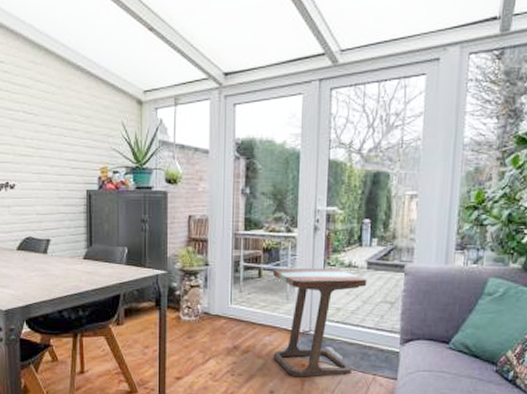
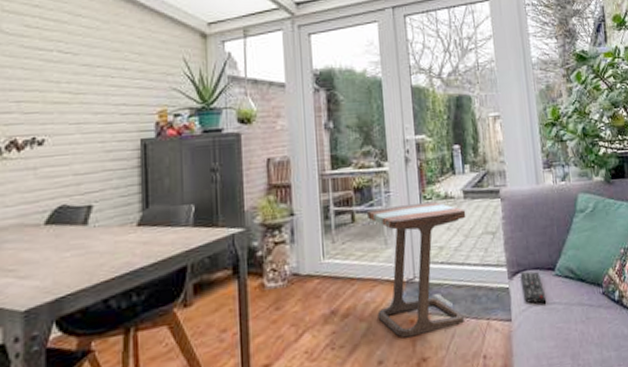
remote control: none [412,340,436,371] -> present [520,271,547,304]

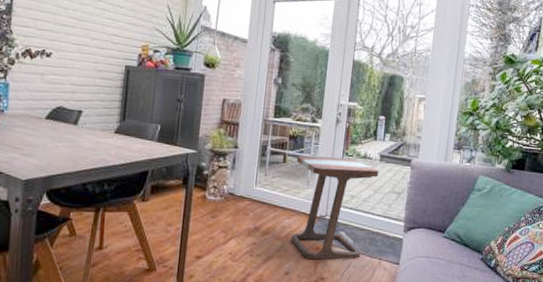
remote control: present [520,271,547,304] -> none [413,228,432,257]

